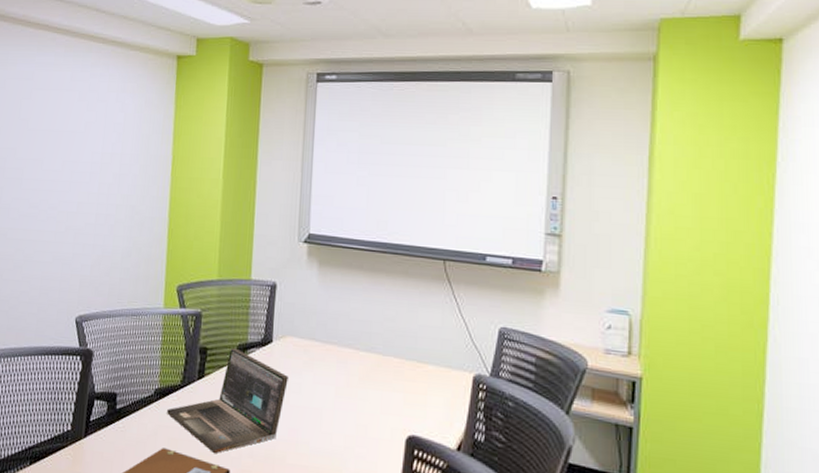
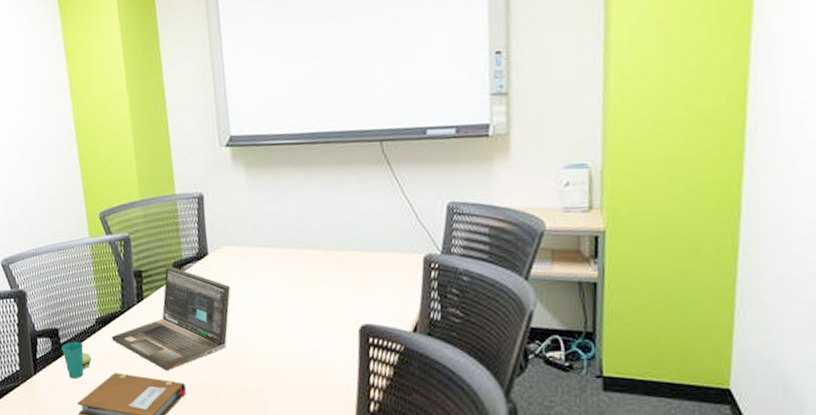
cup: none [116,409,144,448] -> present [61,341,92,378]

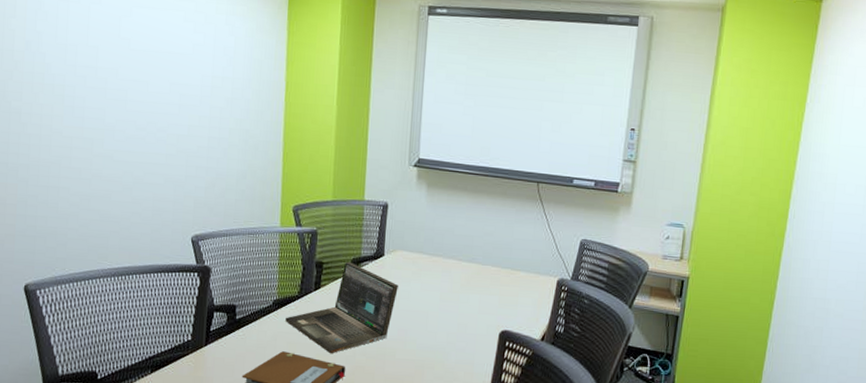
cup: present [61,341,92,378] -> none [236,318,263,353]

